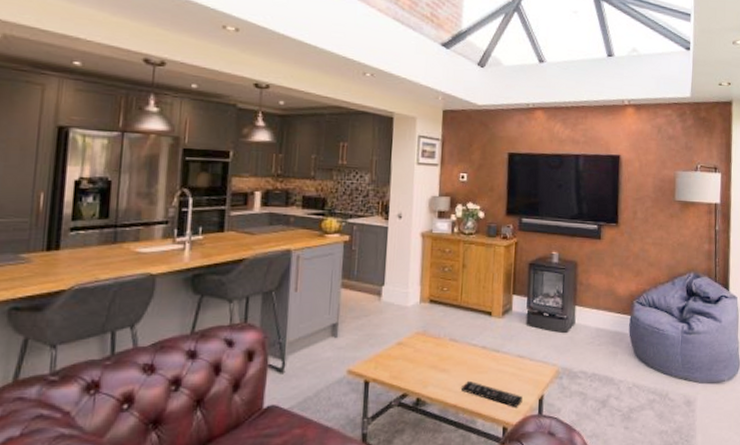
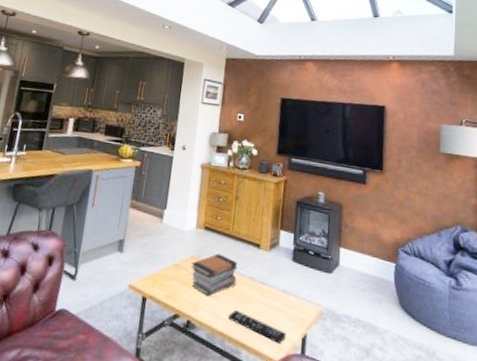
book stack: none [417,326,469,371] -> present [191,253,238,297]

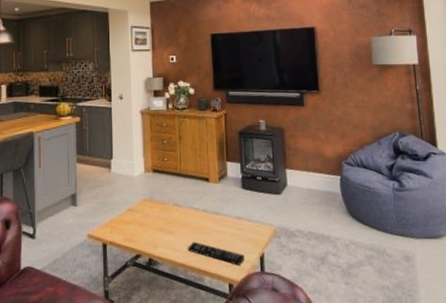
book stack: present [191,253,238,297] -> none [145,193,191,234]

